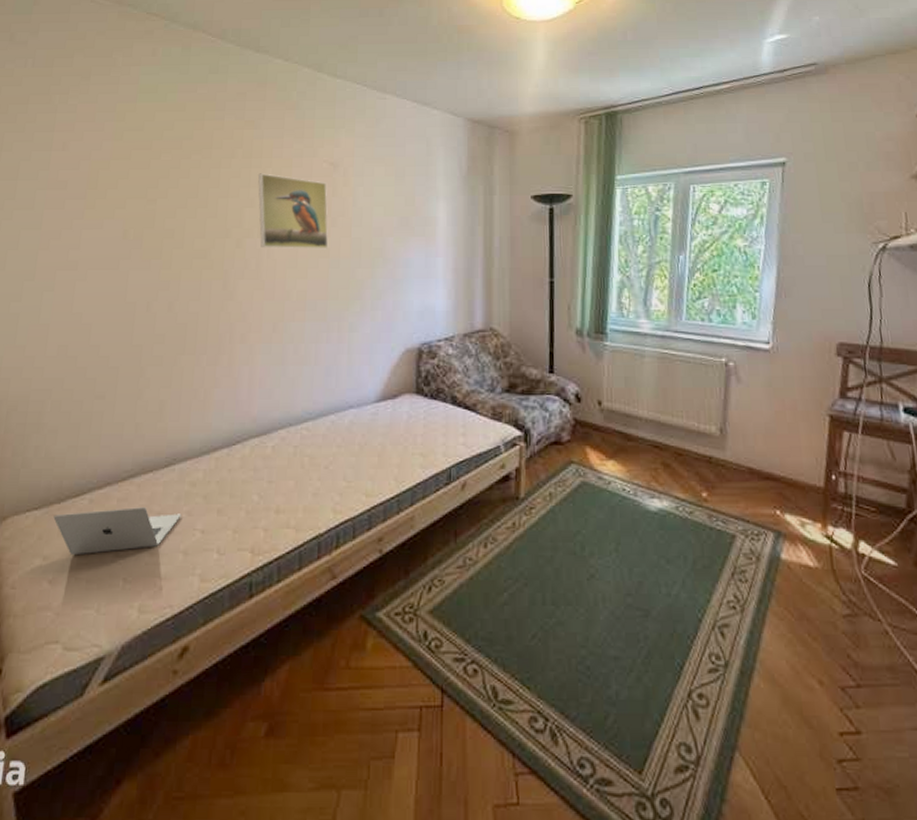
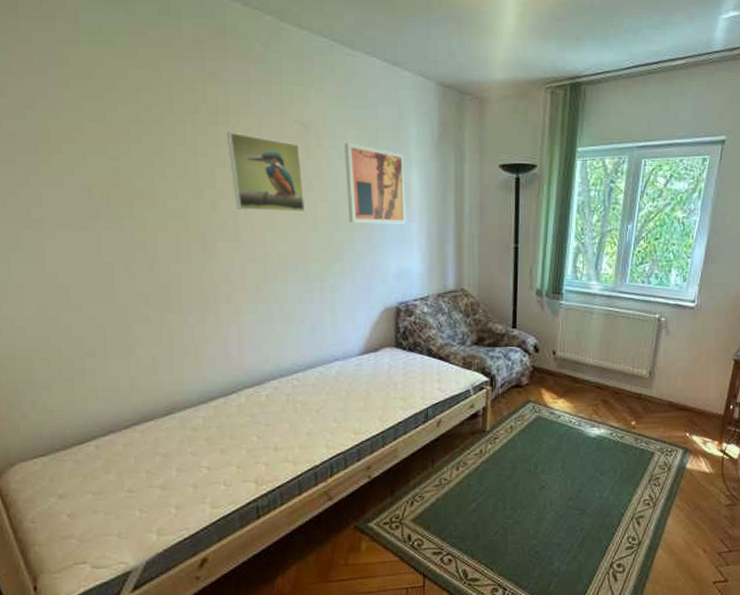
laptop: present [53,507,182,556] -> none [62,450,187,493]
wall art: none [371,179,432,259] -> present [345,143,406,224]

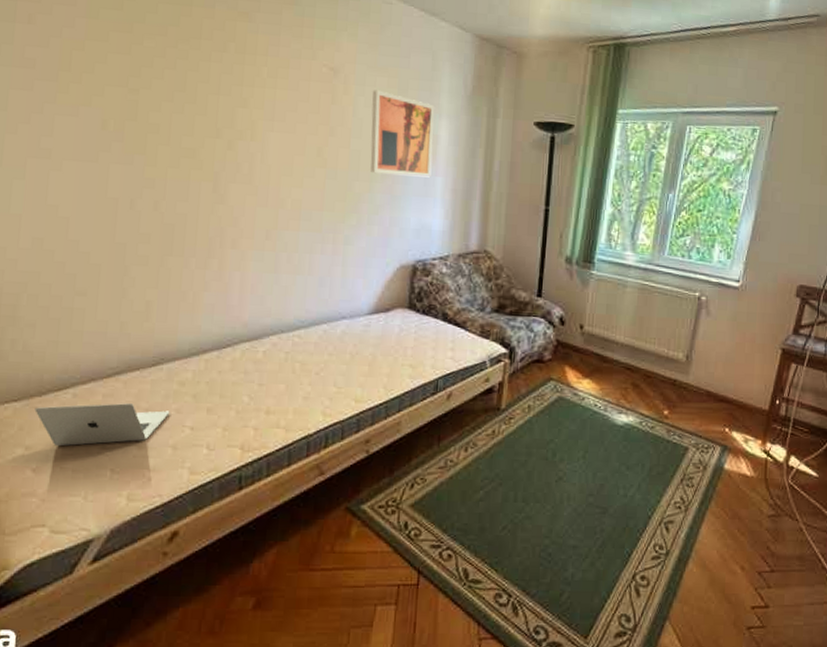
laptop: none [62,450,187,493] -> present [34,403,170,447]
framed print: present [227,132,306,213] -> none [252,71,327,159]

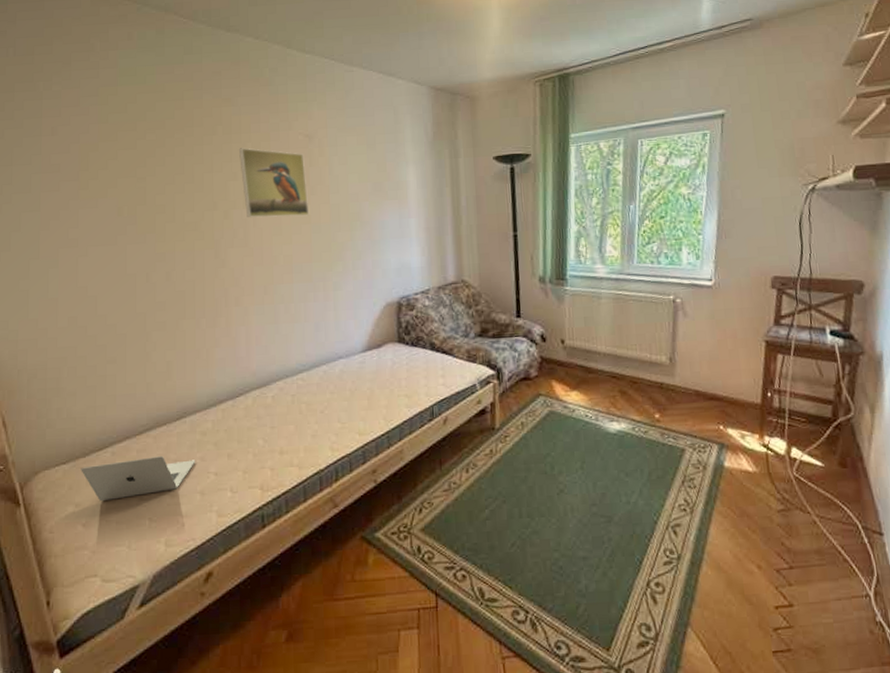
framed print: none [252,71,327,159] -> present [239,148,310,218]
wall art: present [370,90,434,178] -> none [345,148,405,222]

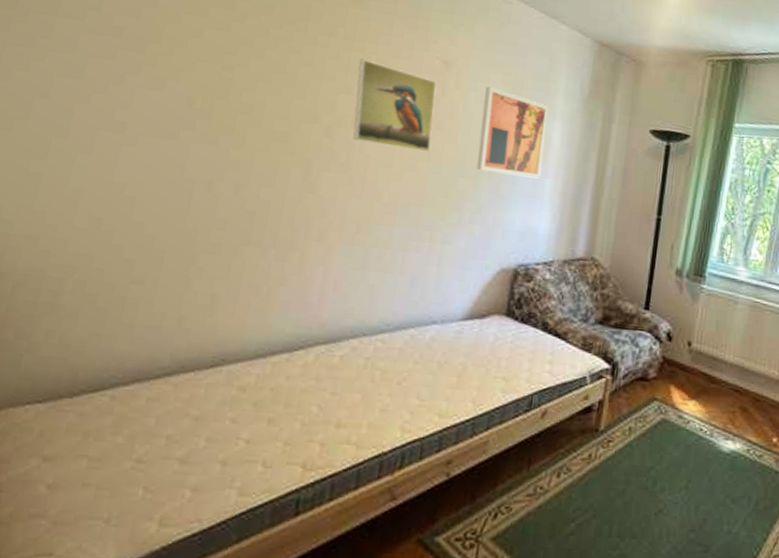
laptop: present [81,456,196,502] -> none [61,409,224,458]
wall art: none [345,148,405,222] -> present [477,86,549,179]

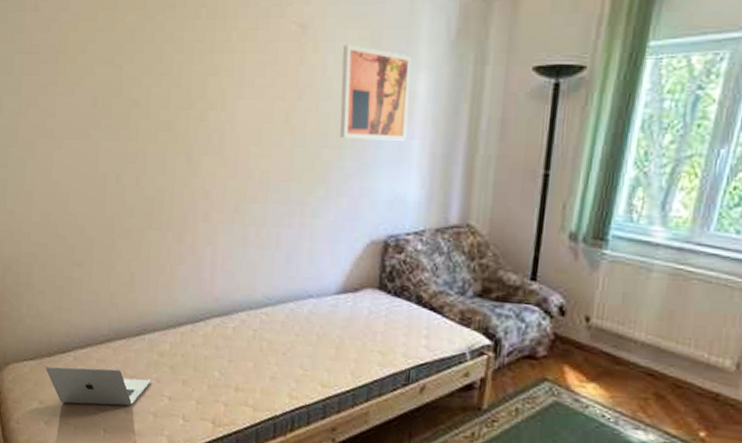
laptop: none [61,409,224,458] -> present [45,366,151,406]
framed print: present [353,58,437,153] -> none [222,37,295,126]

